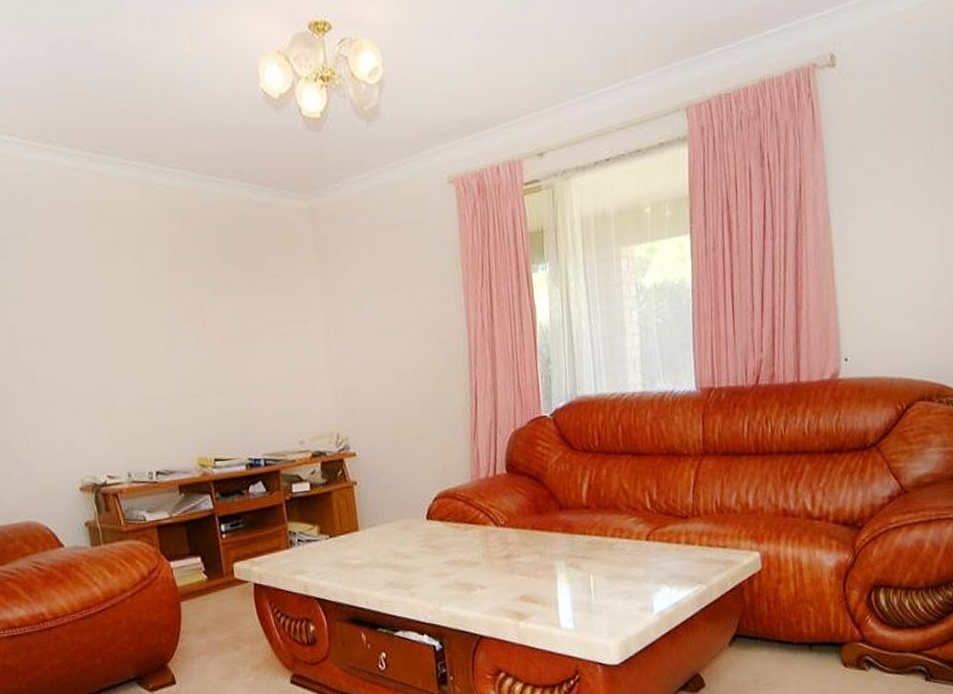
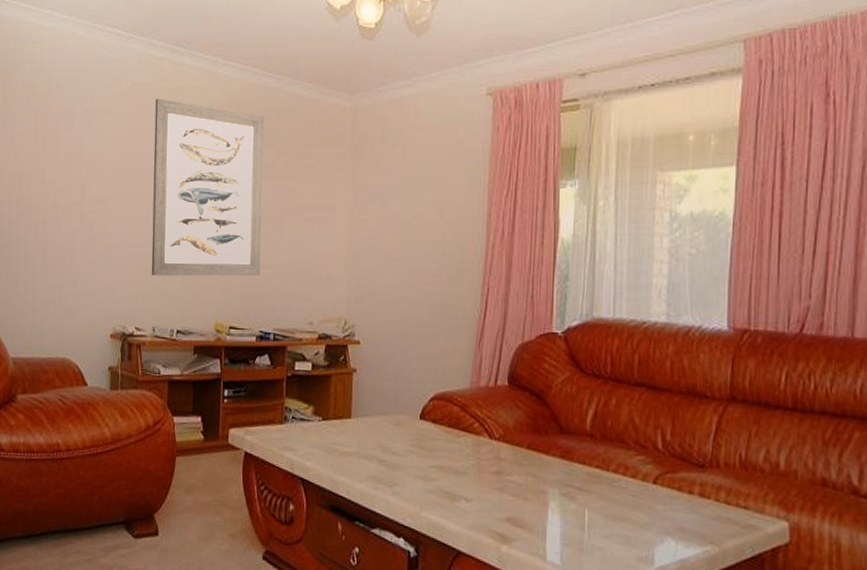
wall art: none [80,216,239,417] -> present [151,98,264,277]

